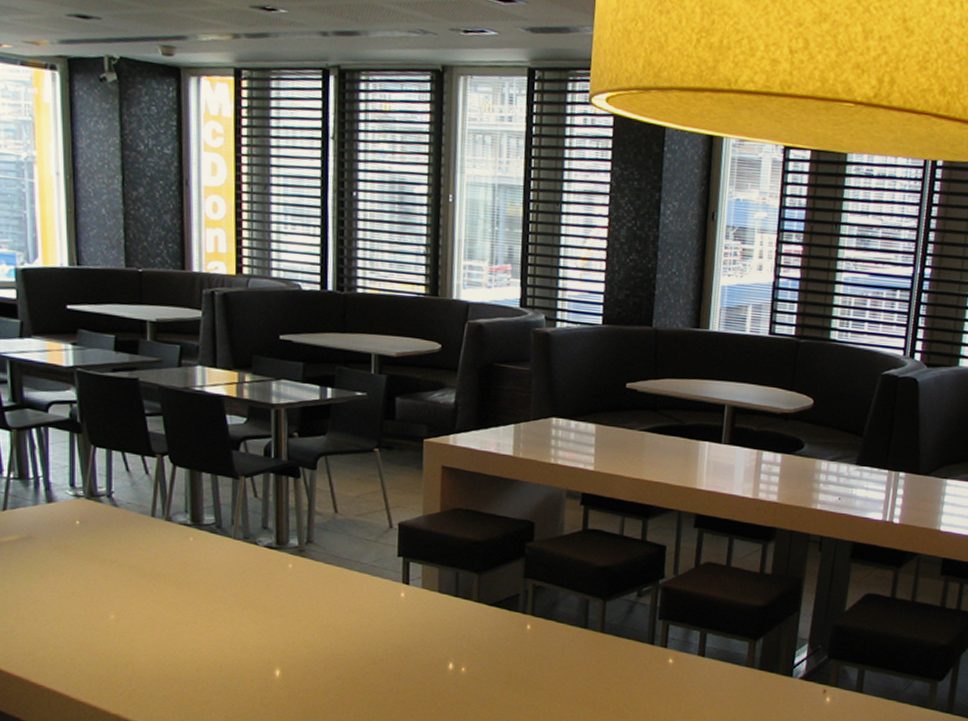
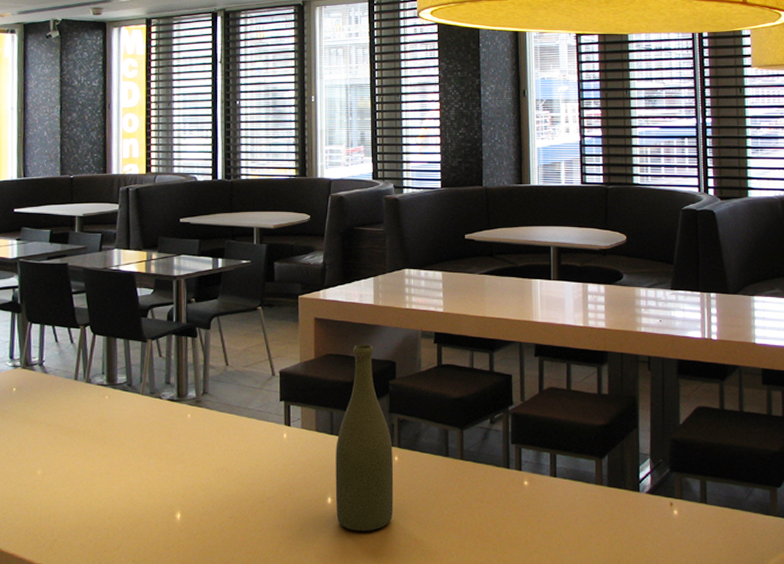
bottle: none [457,499,526,700] -> present [335,344,394,531]

